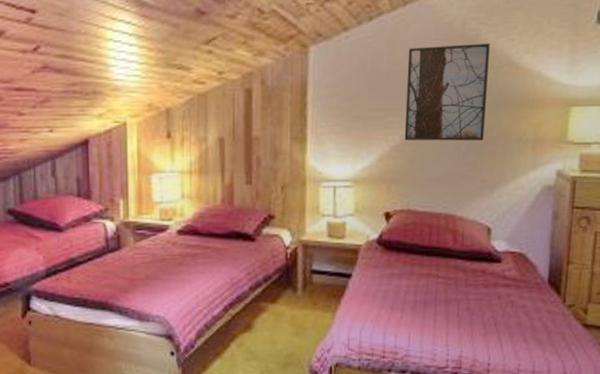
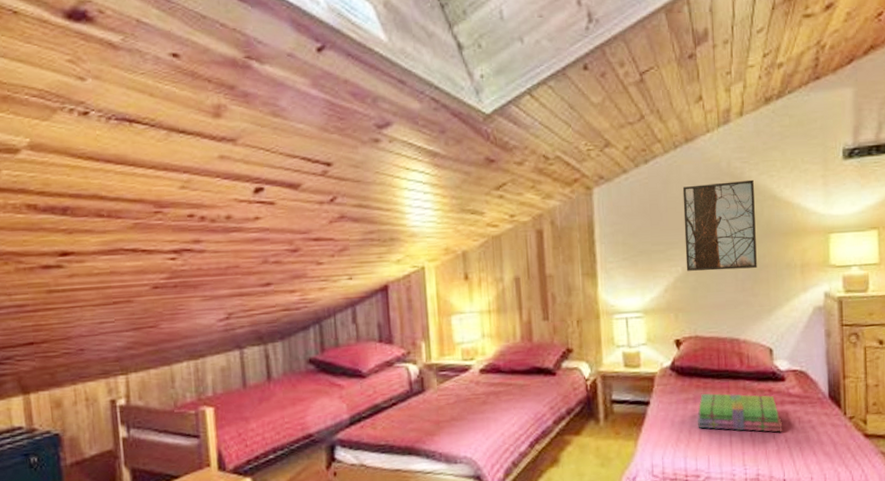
stack of books: none [401,269,493,315] -> present [697,393,783,433]

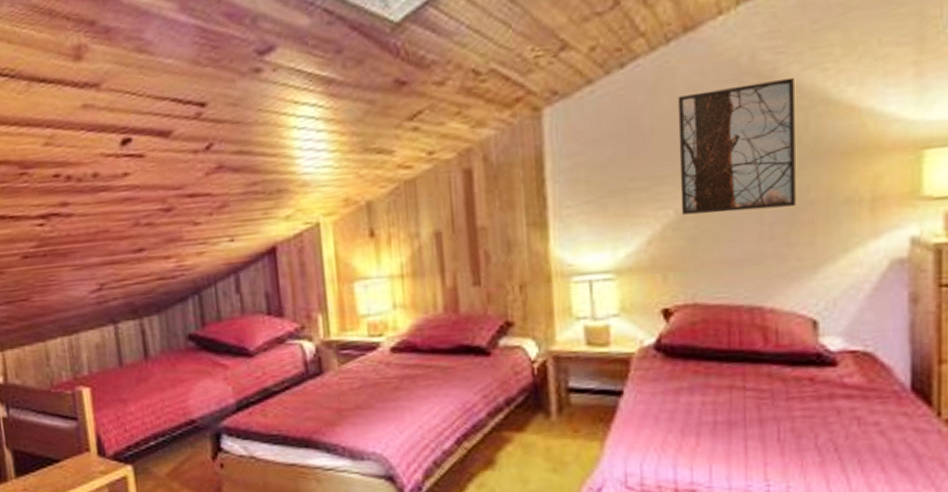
stack of books: present [697,393,783,433] -> none [695,381,832,438]

